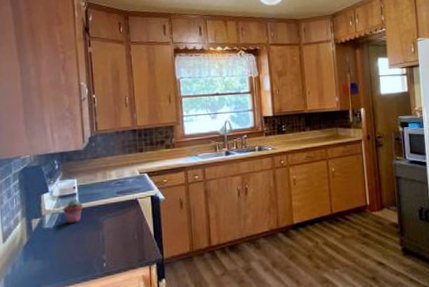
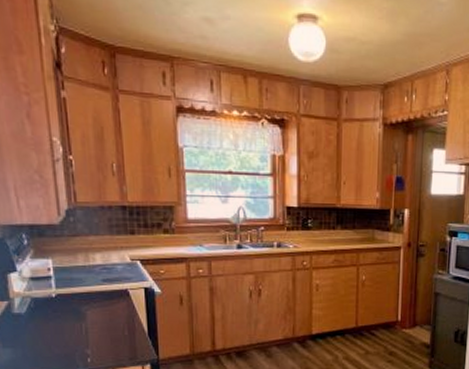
potted succulent: present [63,199,83,223] -> none [36,283,61,310]

